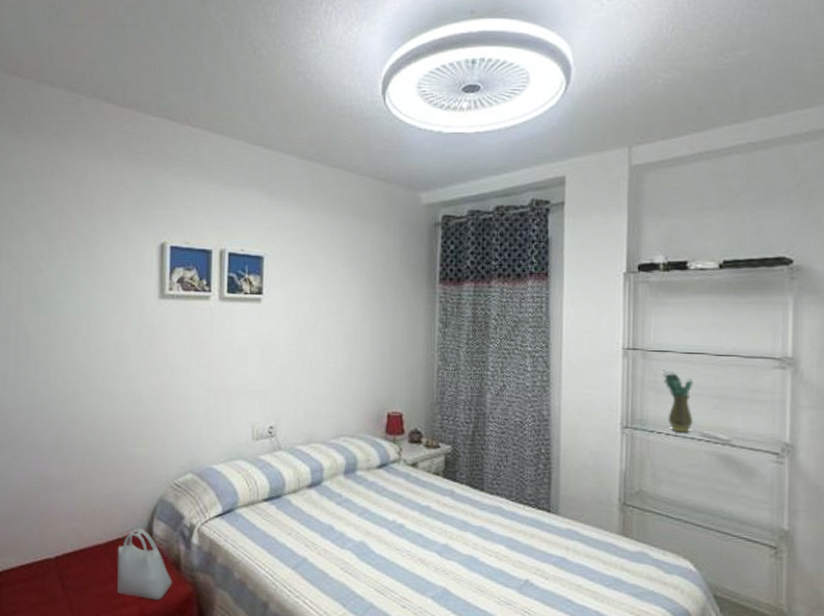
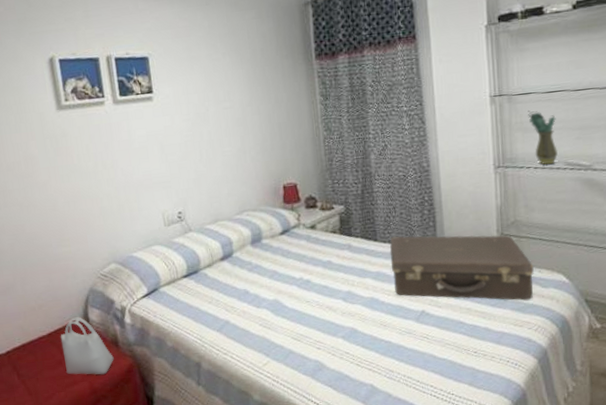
suitcase: none [496,488,657,586] -> present [389,235,534,300]

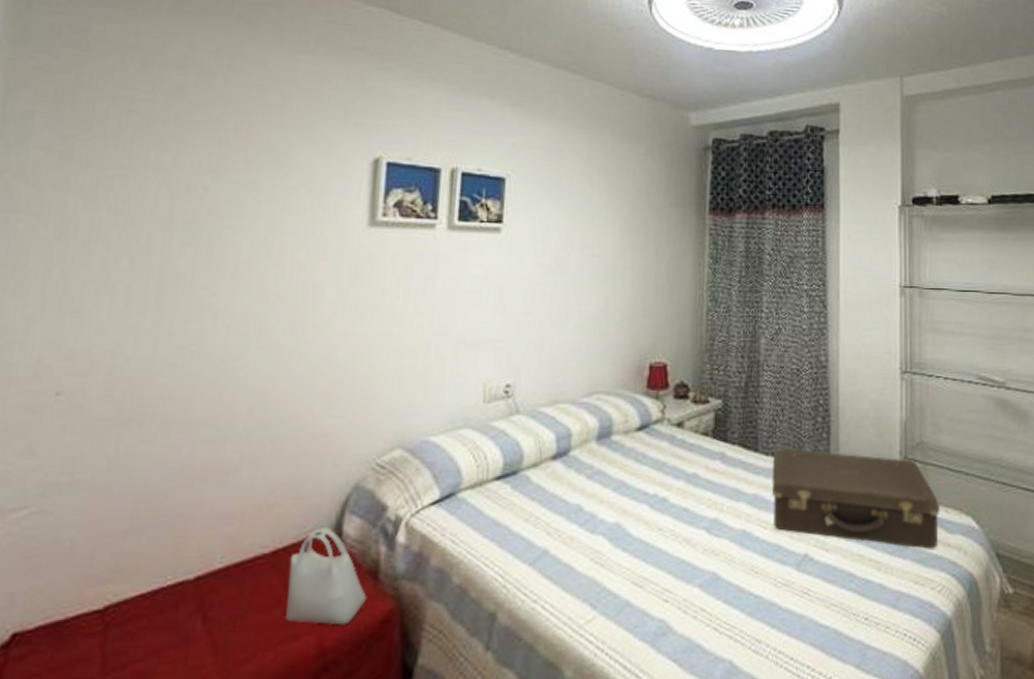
vase: present [528,111,558,165] -> none [939,309,970,376]

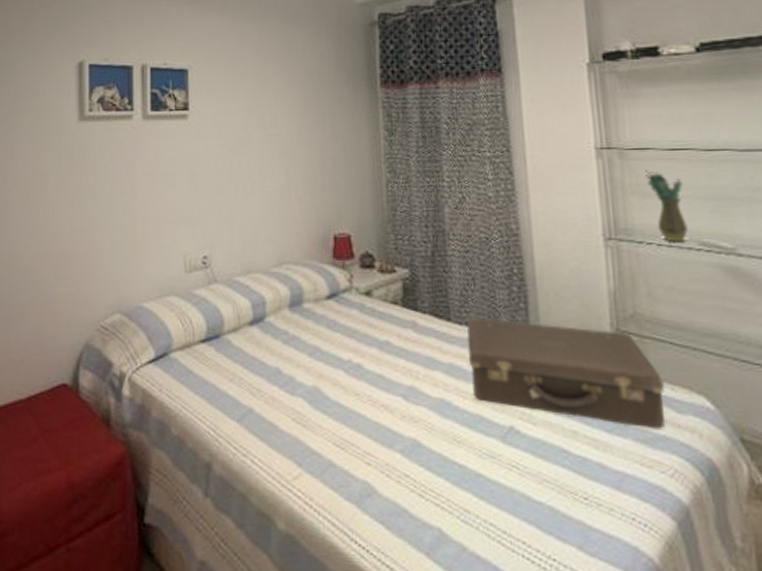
handbag: present [286,527,367,626] -> none [40,379,102,464]
vase: none [939,309,970,376] -> present [645,170,688,243]

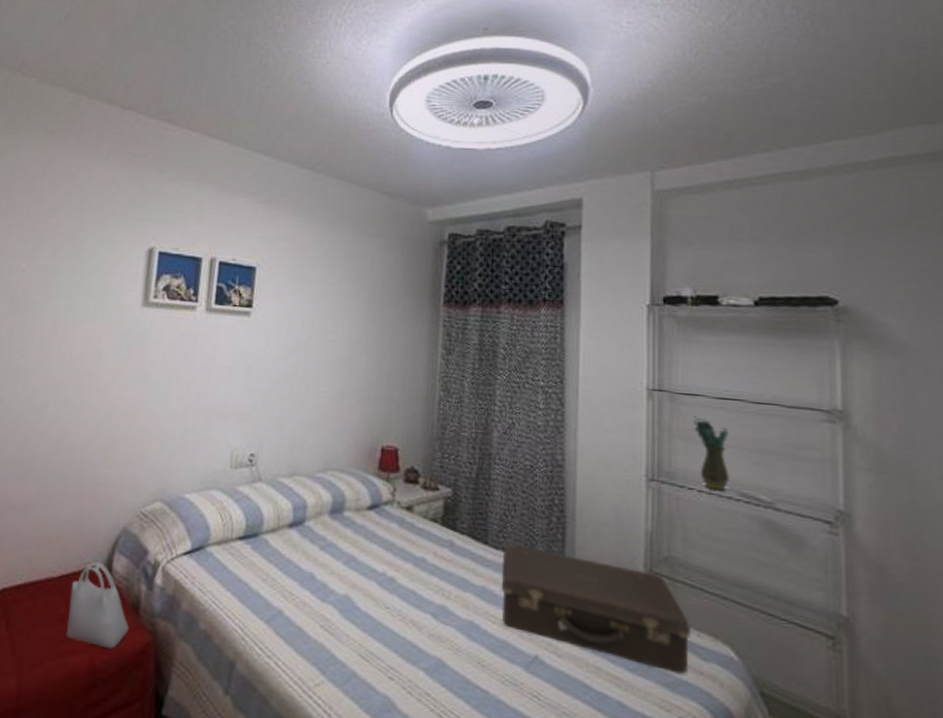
handbag: none [40,379,102,464] -> present [66,561,129,650]

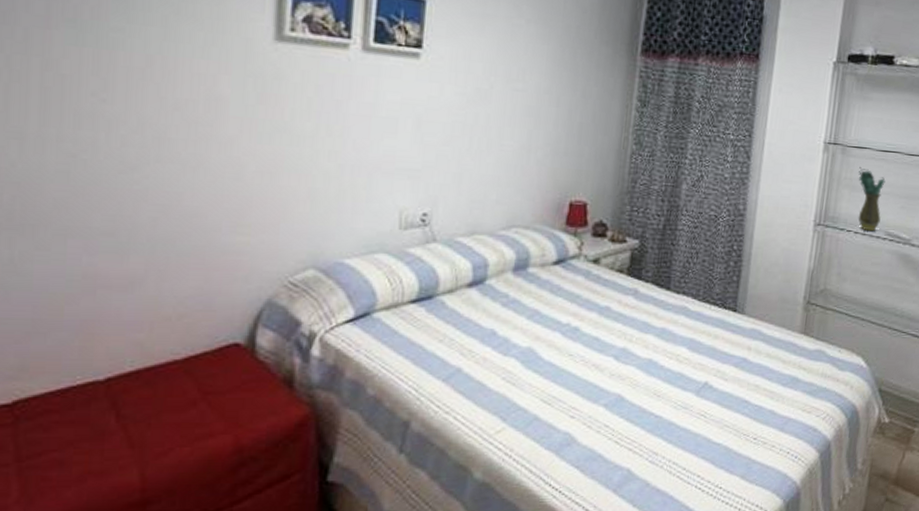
handbag: present [66,561,129,650] -> none [201,338,282,427]
suitcase: present [501,542,691,674] -> none [678,287,835,383]

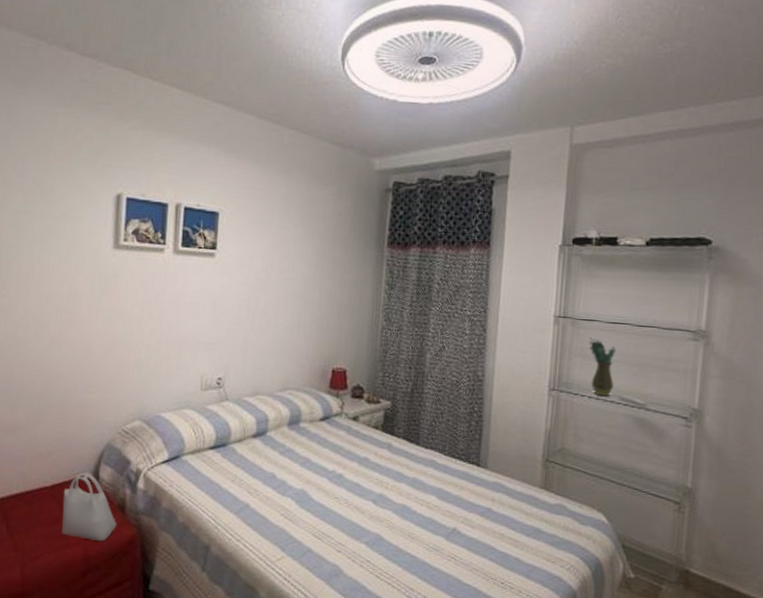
handbag: none [201,338,282,427] -> present [62,472,117,542]

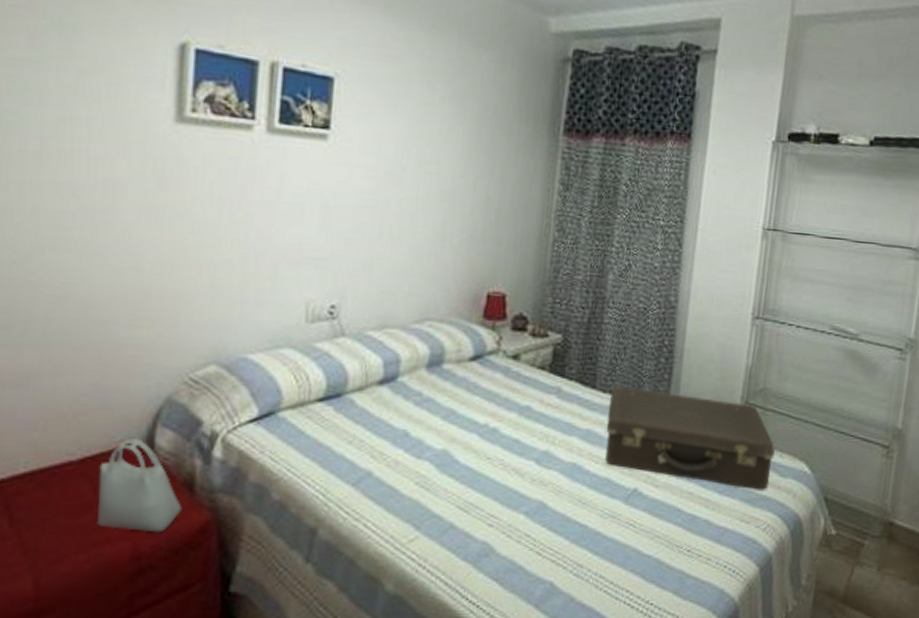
suitcase: none [429,443,575,535] -> present [605,385,775,490]
vase: present [589,338,616,397] -> none [800,255,830,326]

